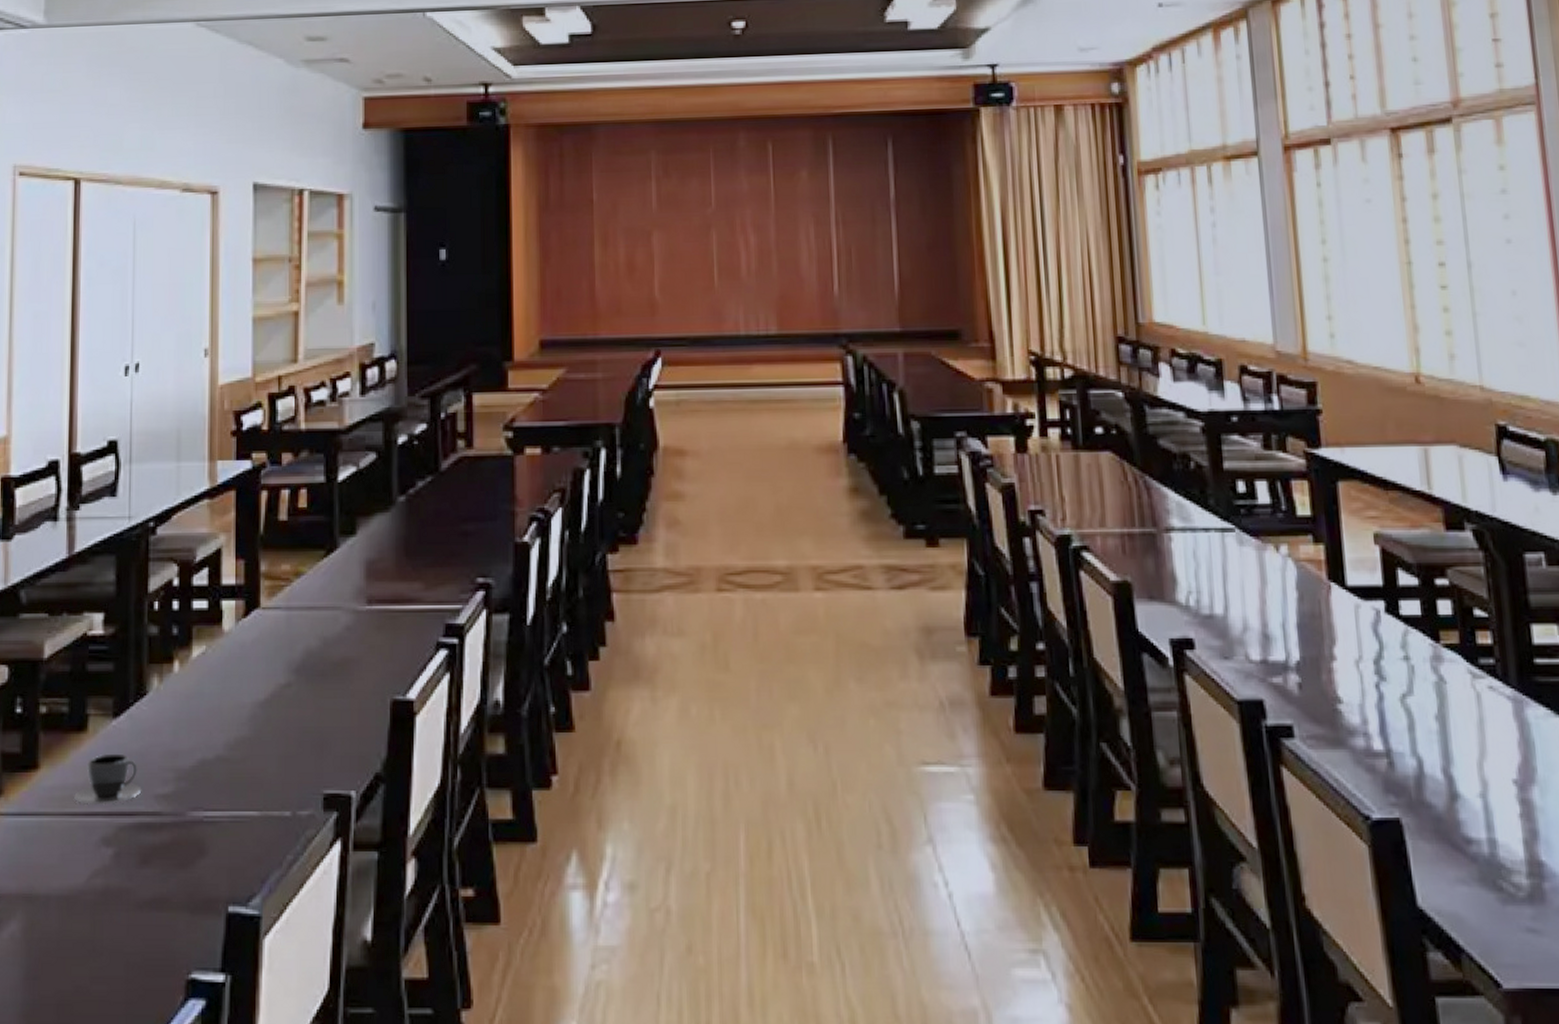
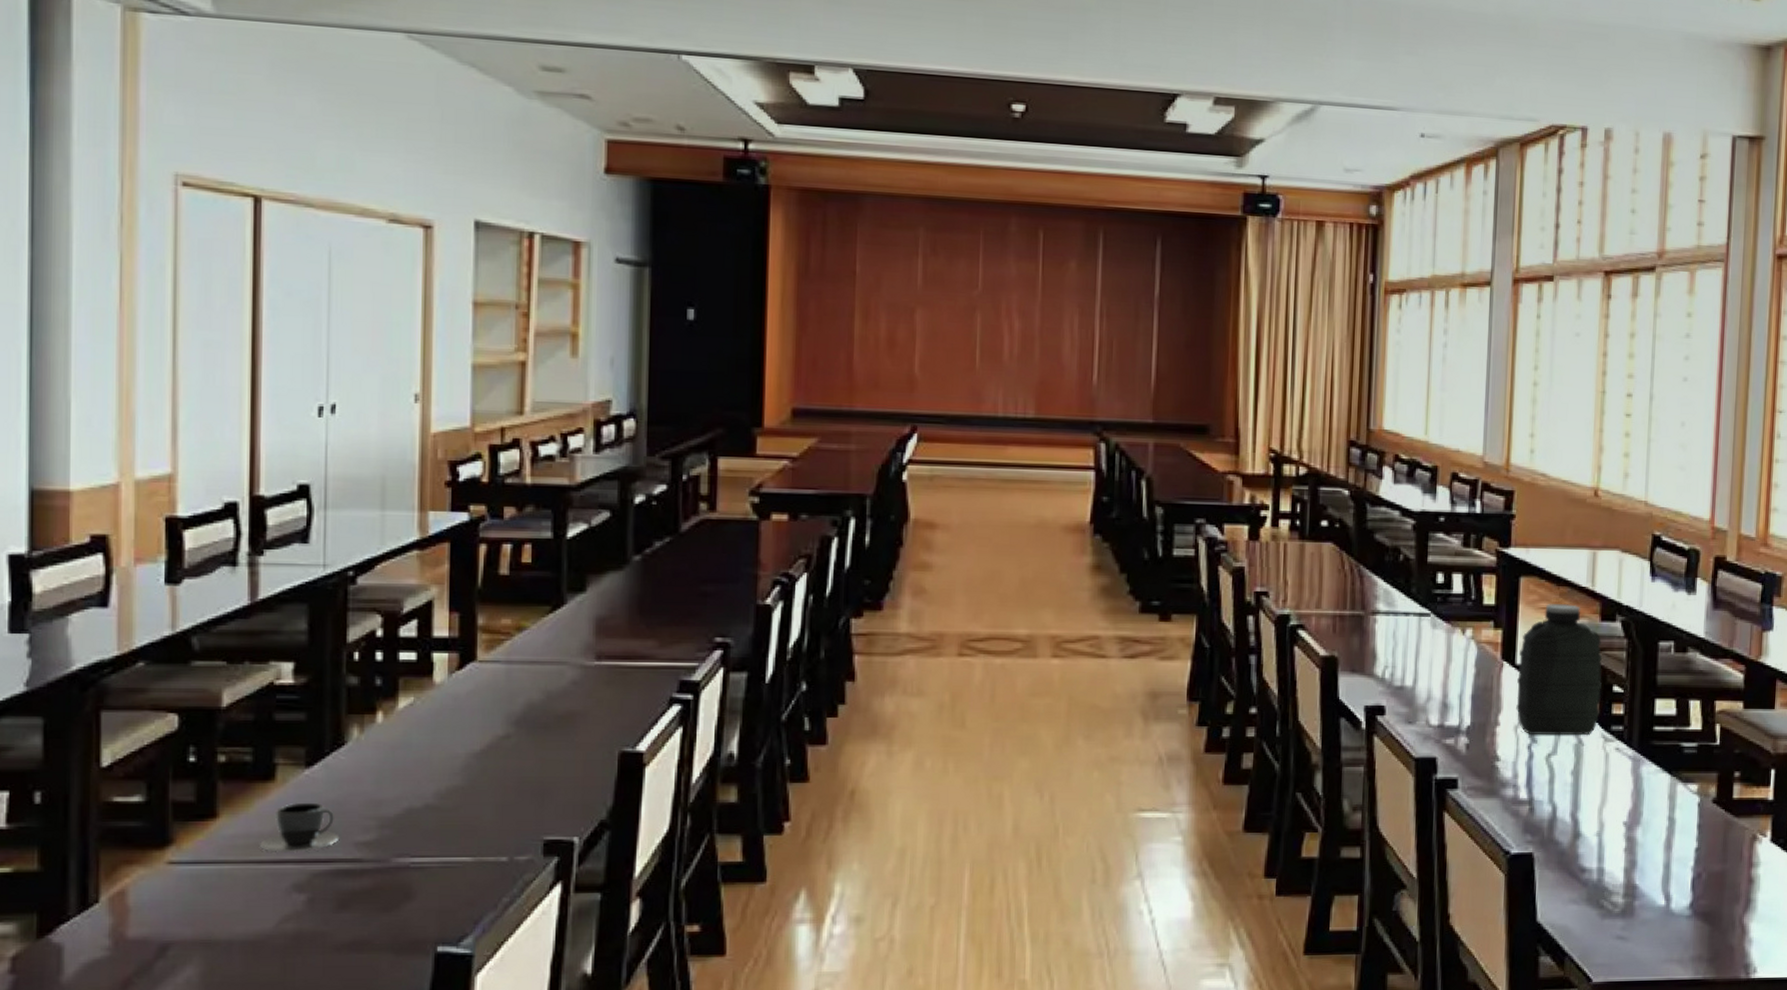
water jug: none [1348,512,1462,672] -> present [1516,604,1602,736]

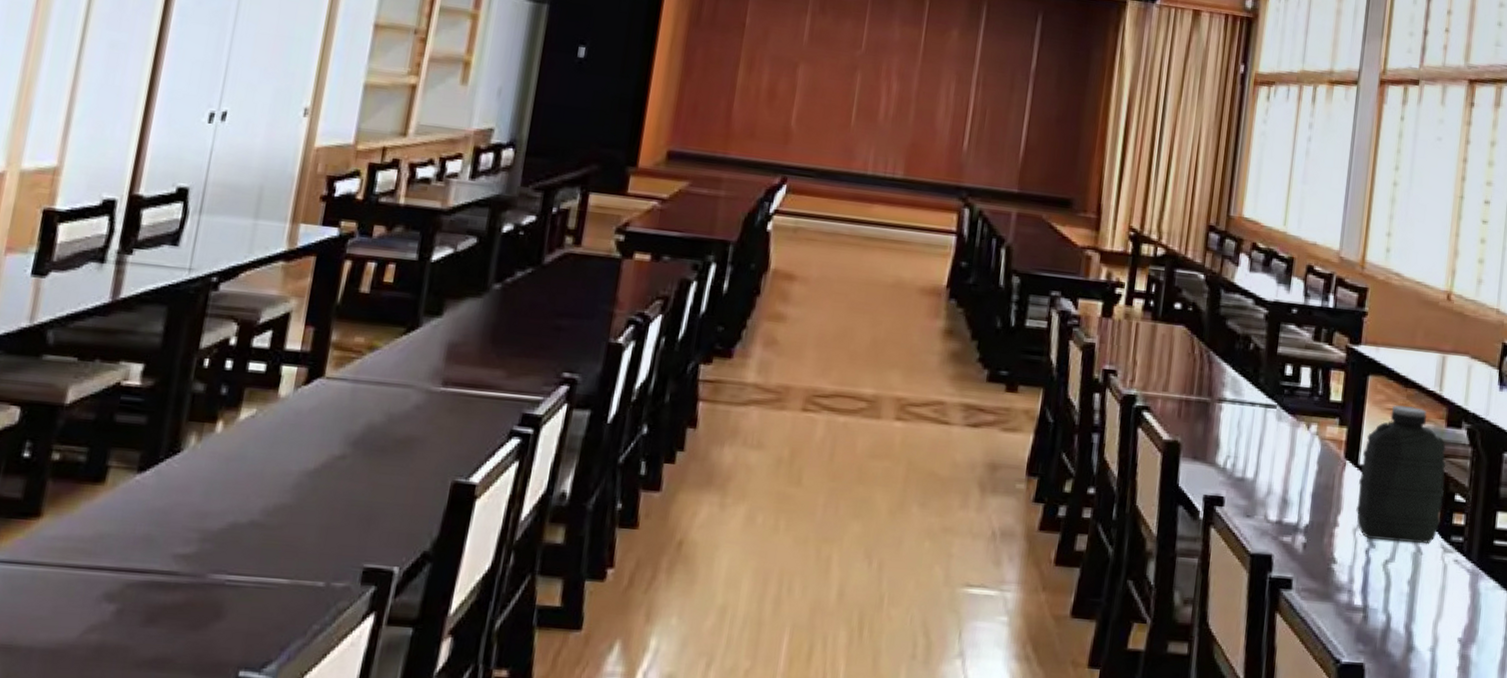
teacup: present [259,802,340,852] -> none [77,508,160,560]

